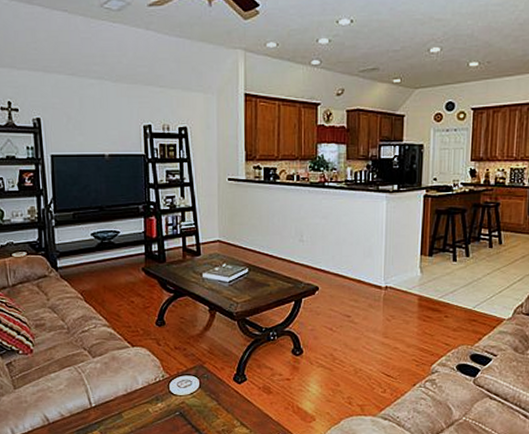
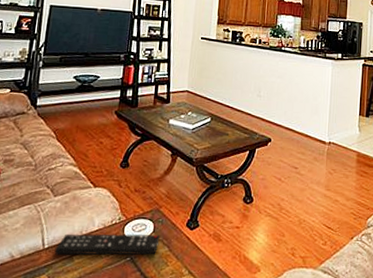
remote control: none [102,389,207,412] -> present [54,234,160,255]

